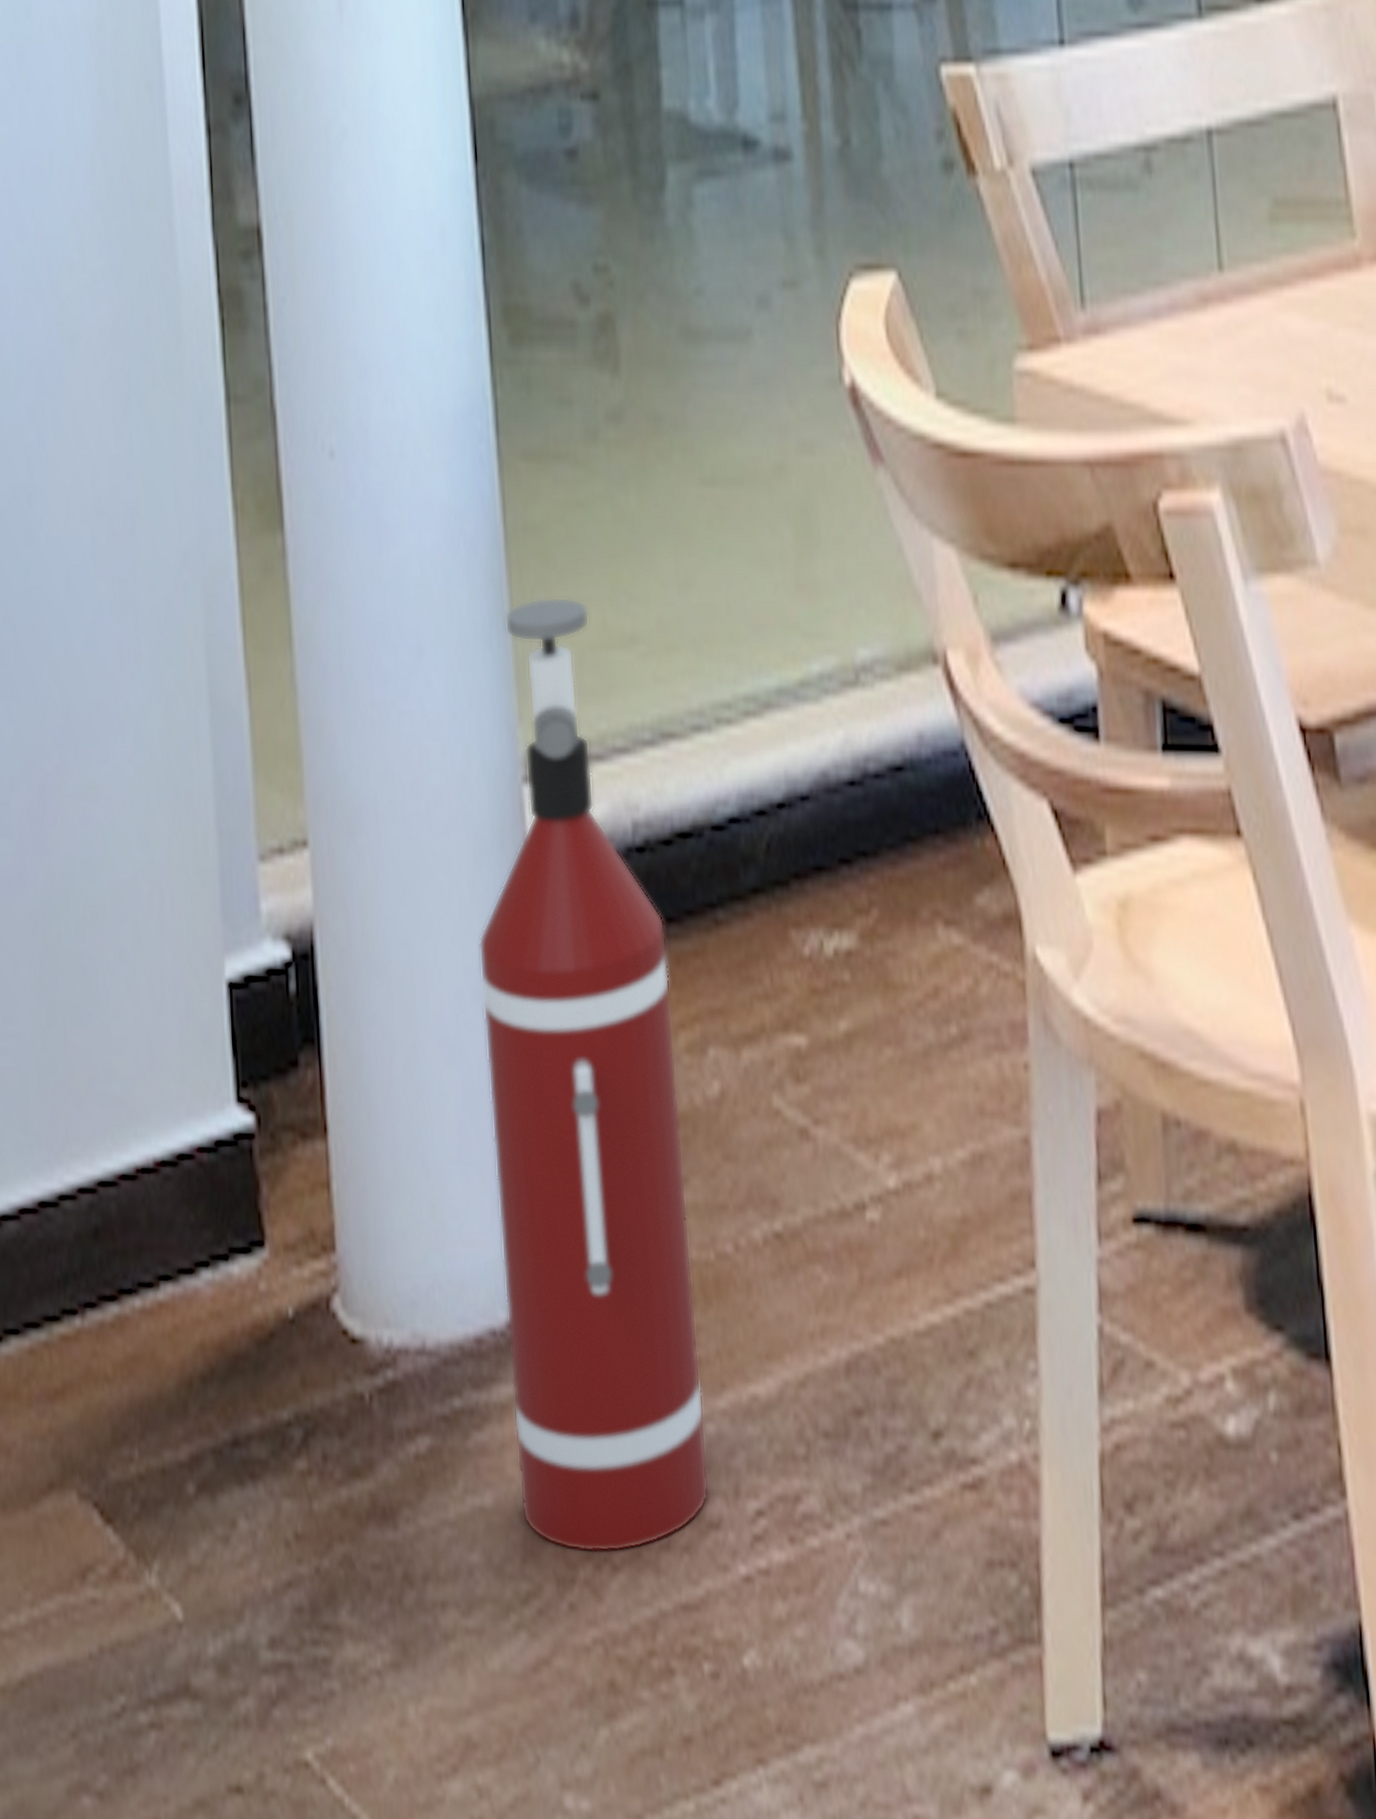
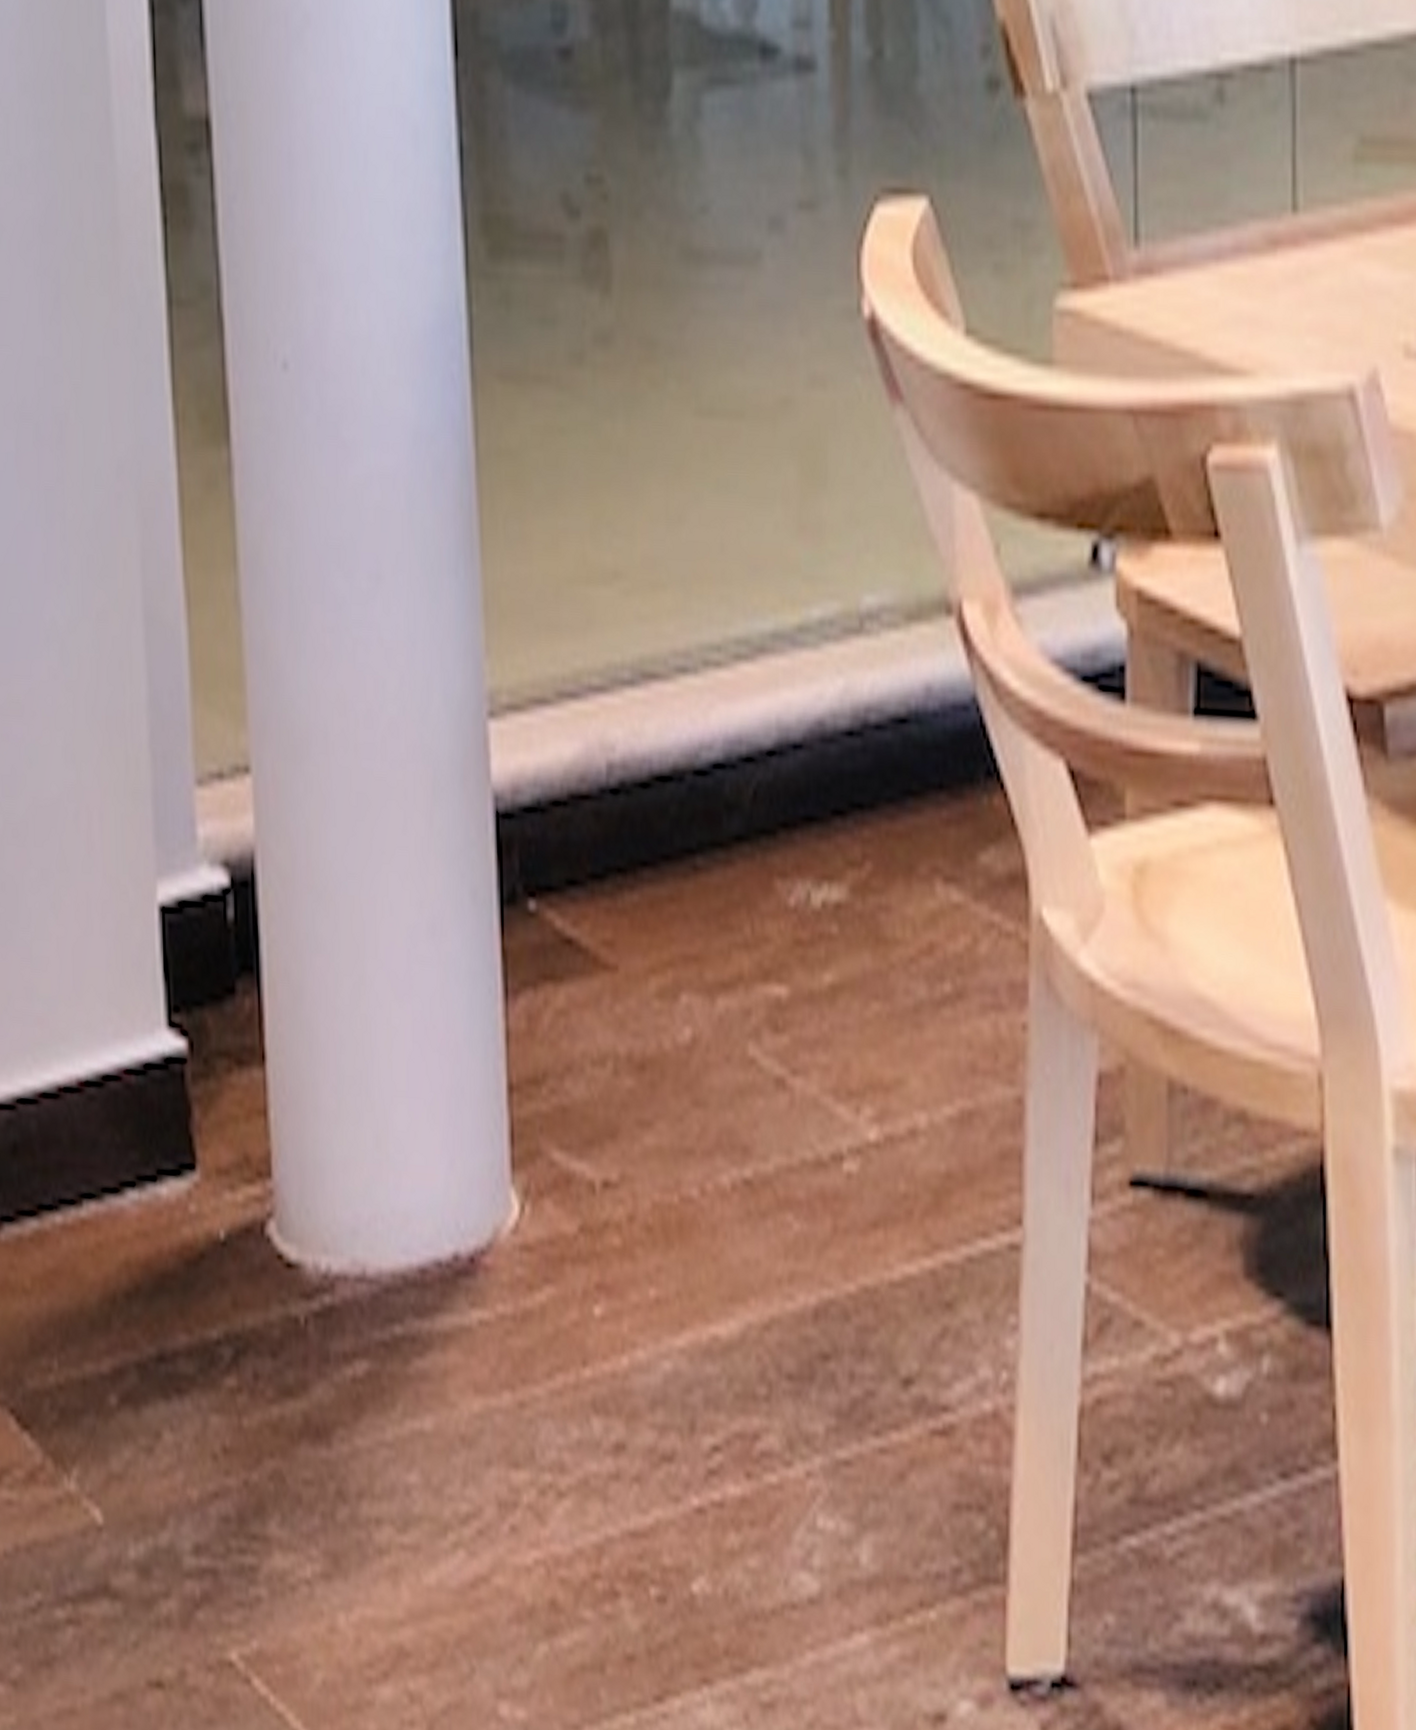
fire extinguisher: present [478,597,710,1553] -> none [434,526,664,1479]

